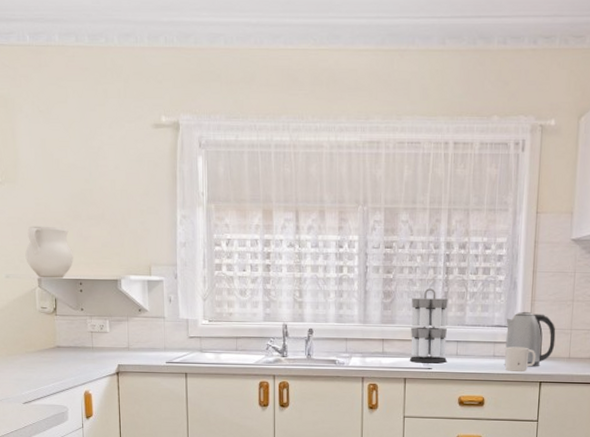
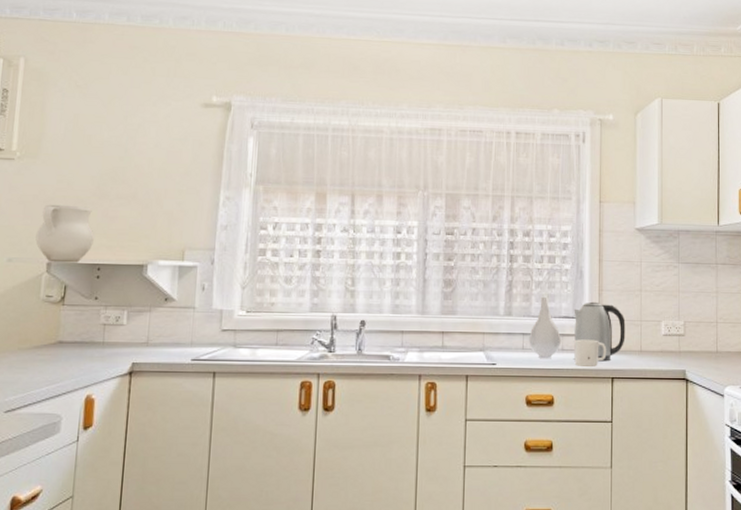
spice rack: present [409,288,448,364] -> none [471,277,513,358]
vase: none [462,306,494,363] -> present [529,296,562,358]

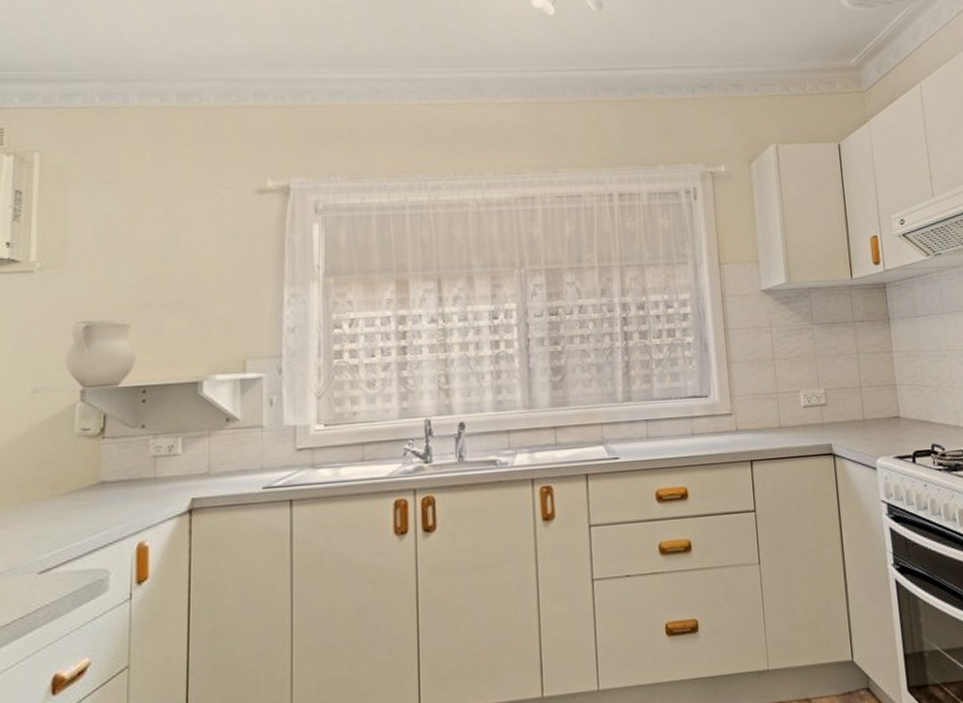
vase: present [529,296,562,358] -> none [653,375,691,446]
mug: present [573,339,607,367] -> none [703,419,743,451]
kettle: present [574,301,626,362] -> none [701,376,762,444]

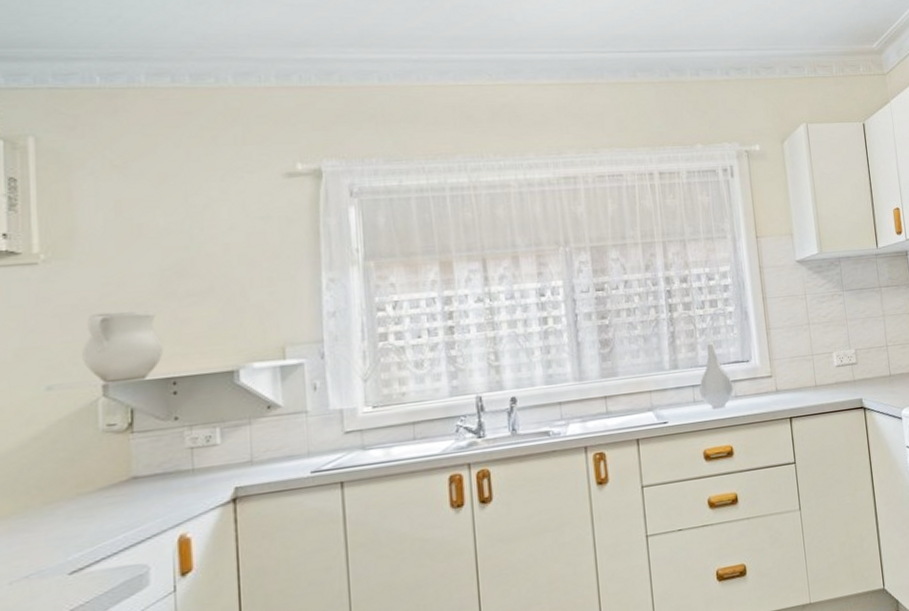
vase: none [653,375,691,446] -> present [699,343,734,409]

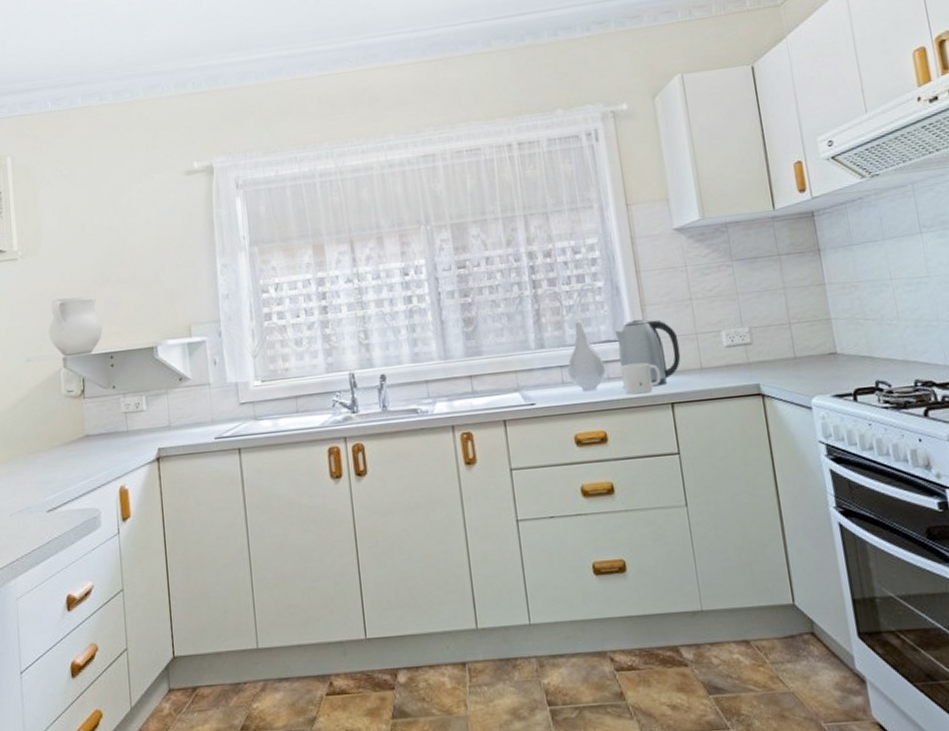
kettle: none [742,341,799,403] -> present [614,319,681,387]
mug: none [746,381,782,411] -> present [619,362,662,395]

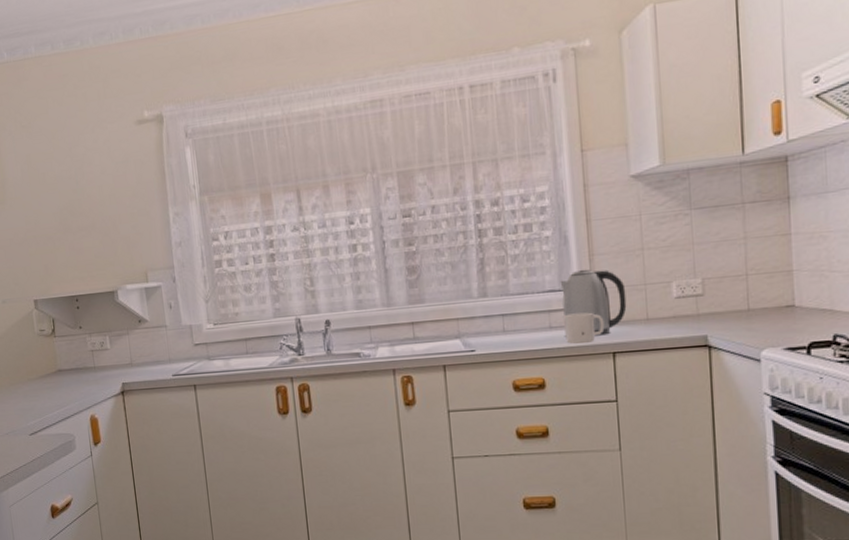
ceramic jug: present [48,296,103,357] -> none [19,243,68,300]
vase: present [568,321,607,391] -> none [509,270,549,339]

